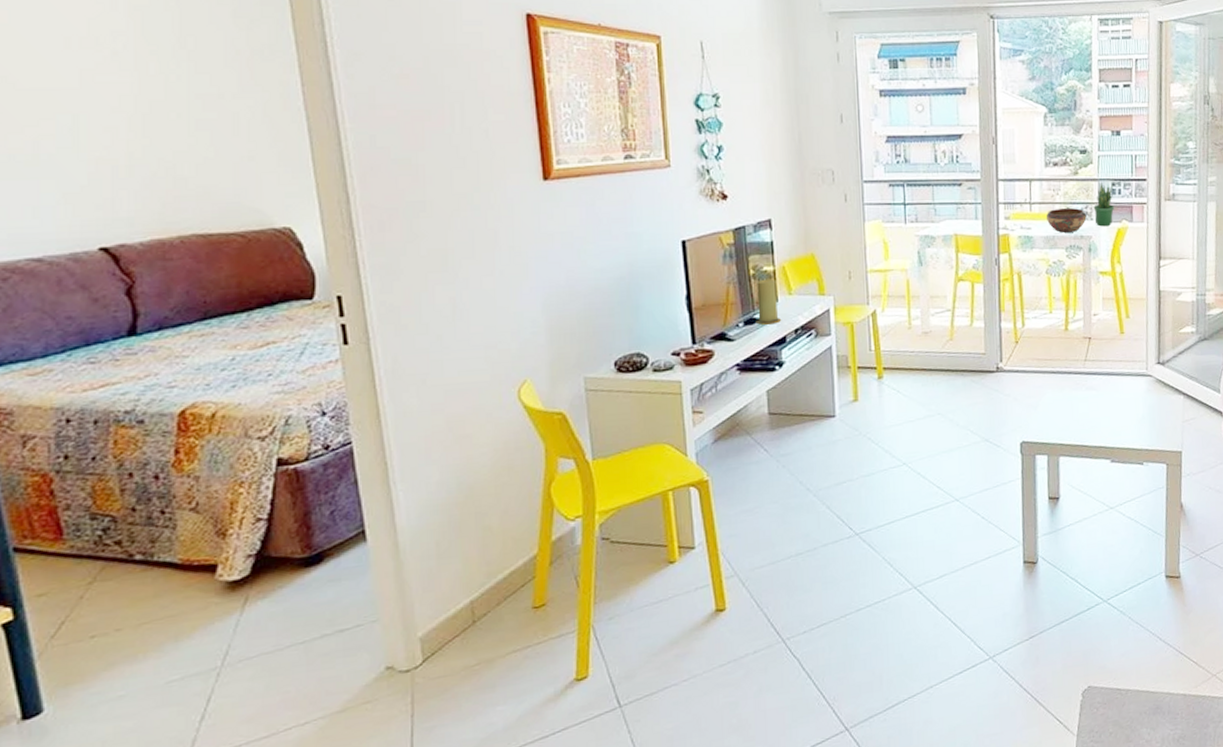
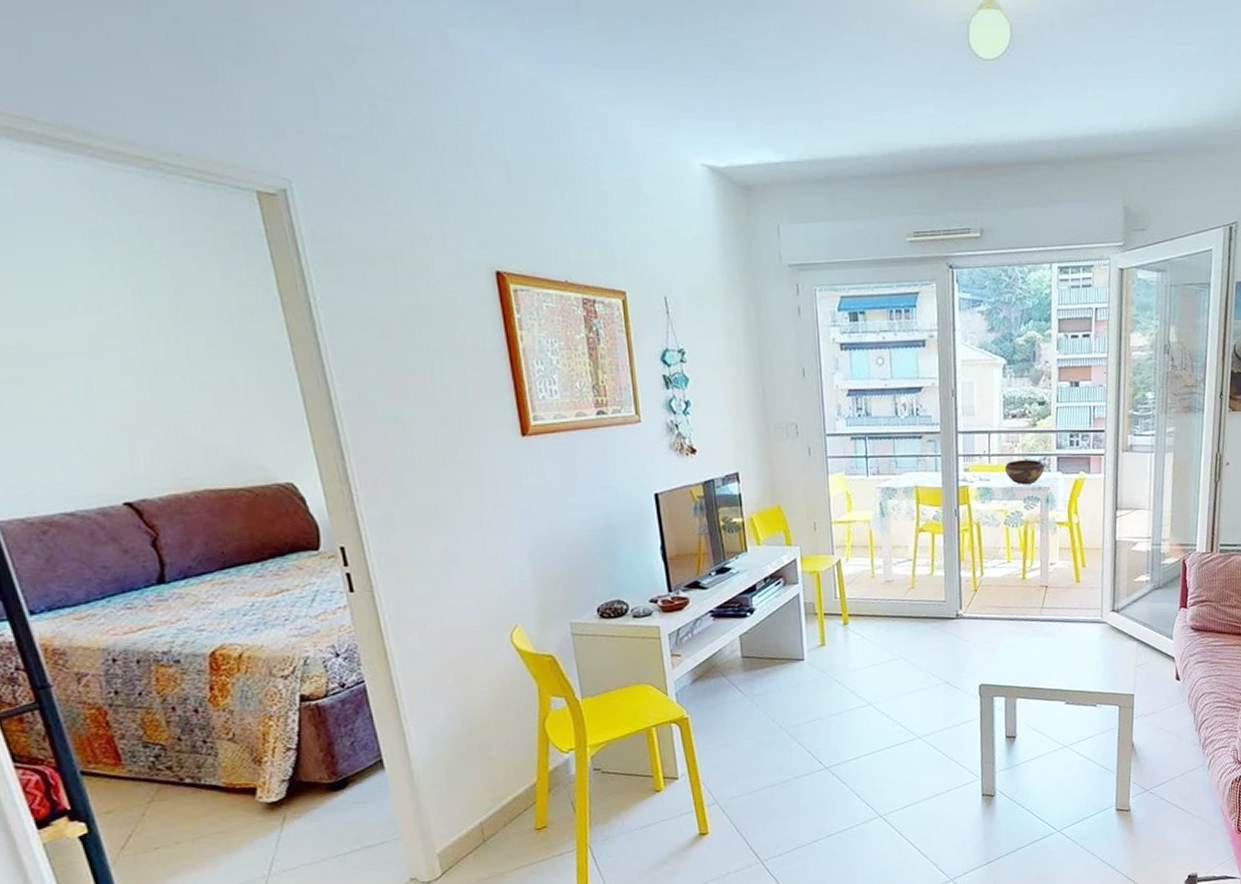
candle: present [755,278,781,325] -> none [727,530,750,574]
planter: present [1094,182,1115,227] -> none [1051,434,1073,478]

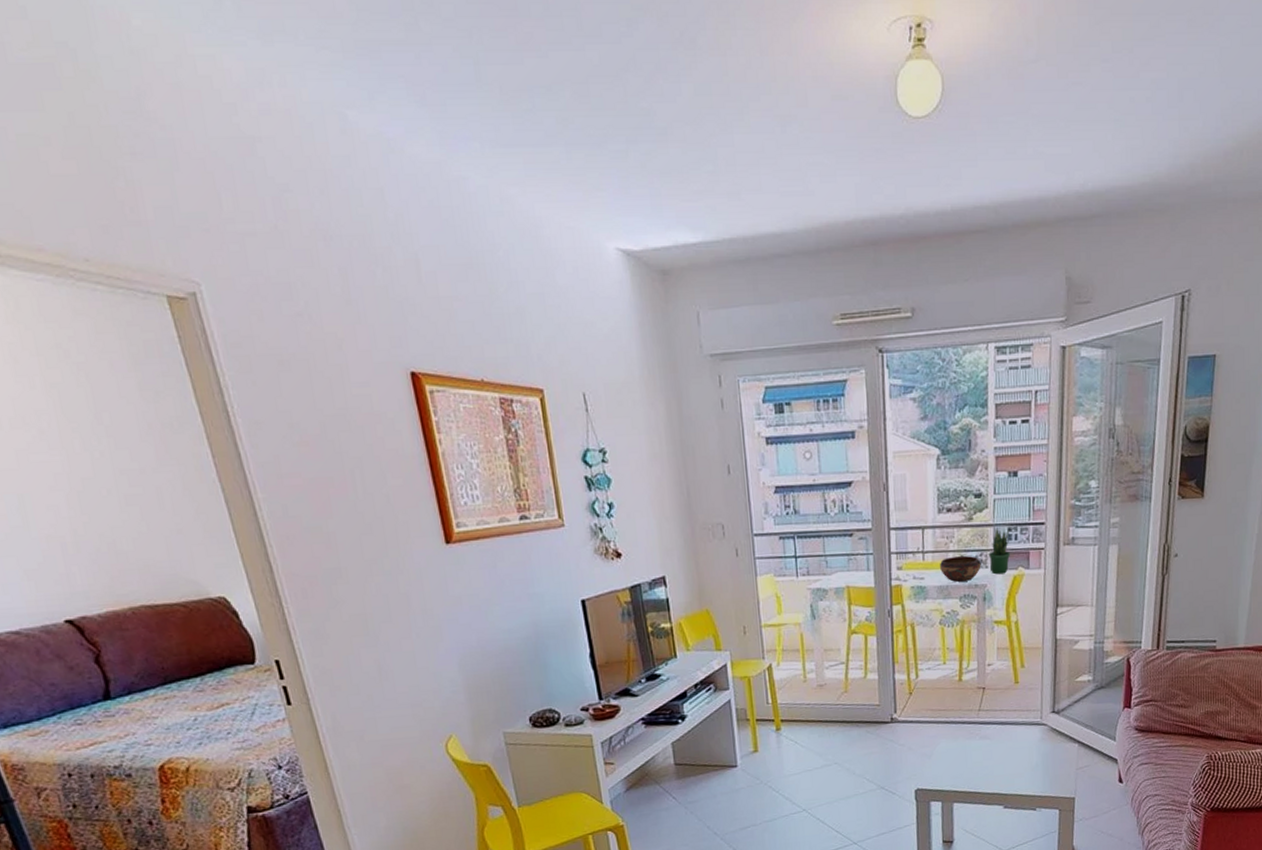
planter: none [1051,434,1073,478] -> present [989,528,1011,575]

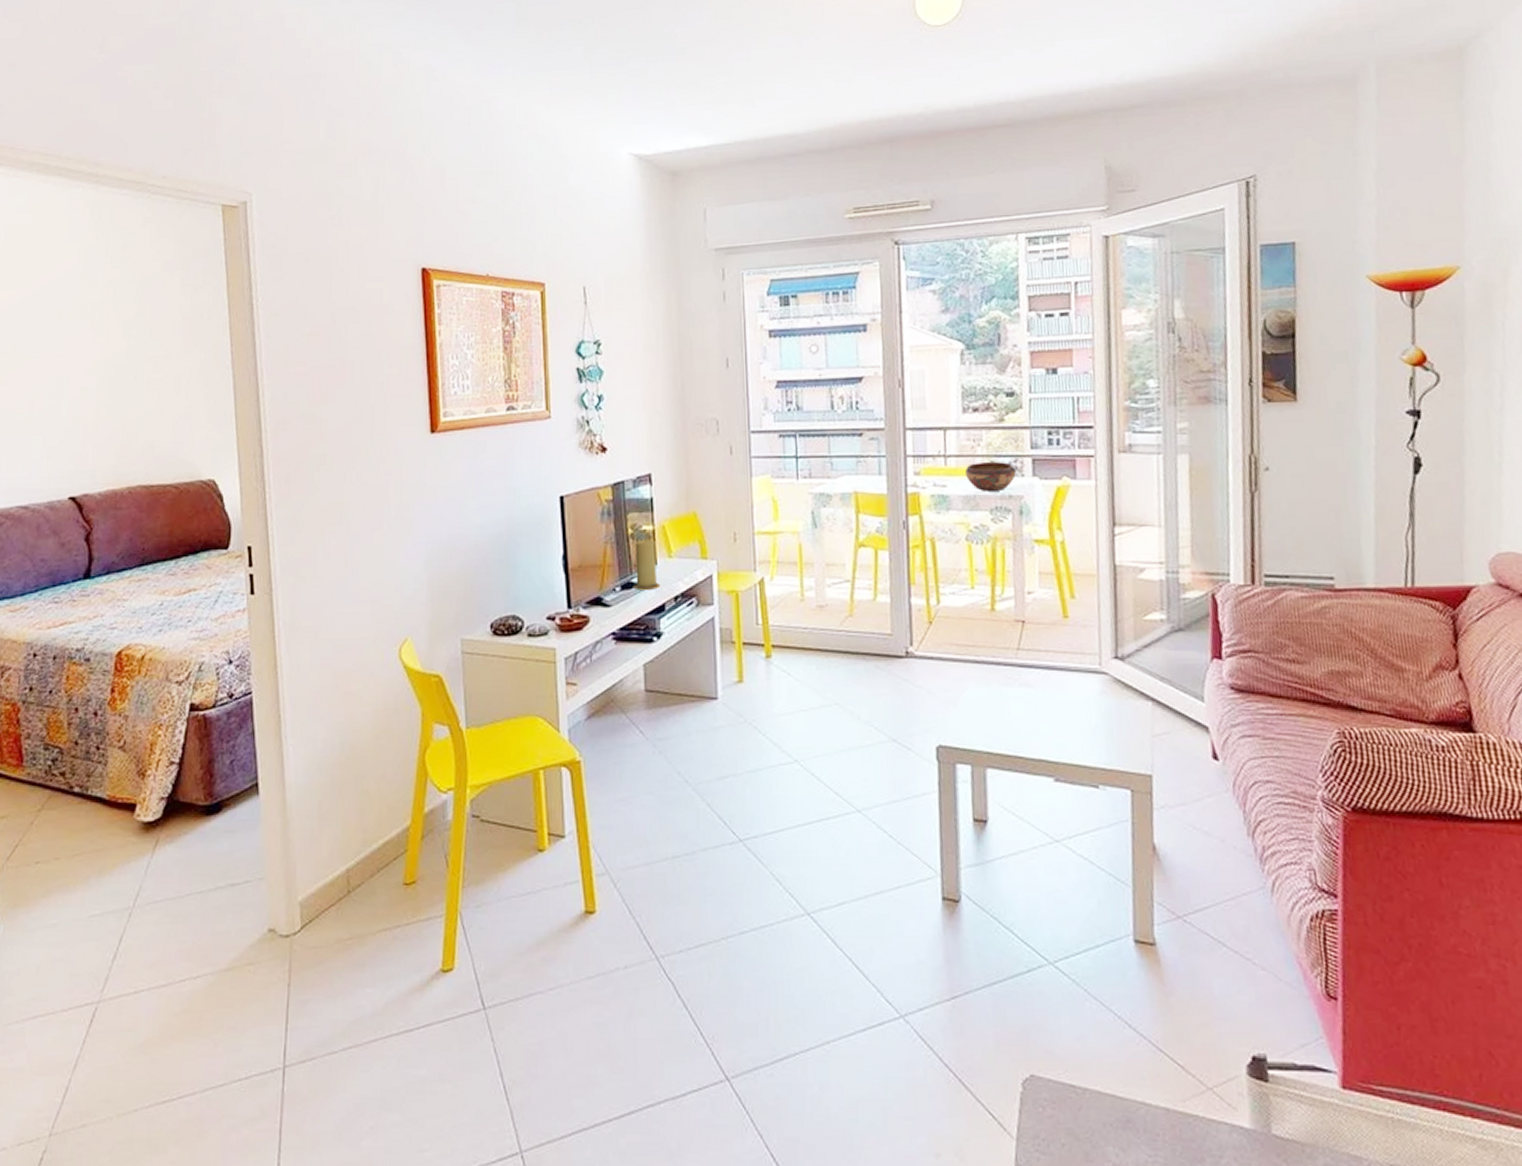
candle: none [655,635,681,681] -> present [633,539,660,590]
planter: present [989,528,1011,575] -> none [1025,431,1053,485]

